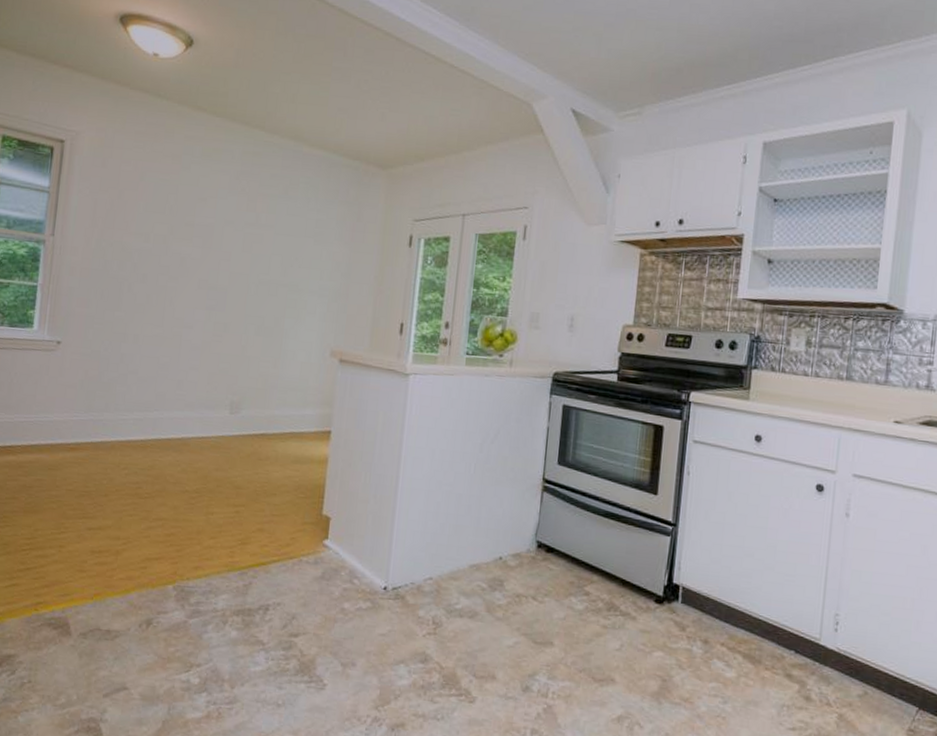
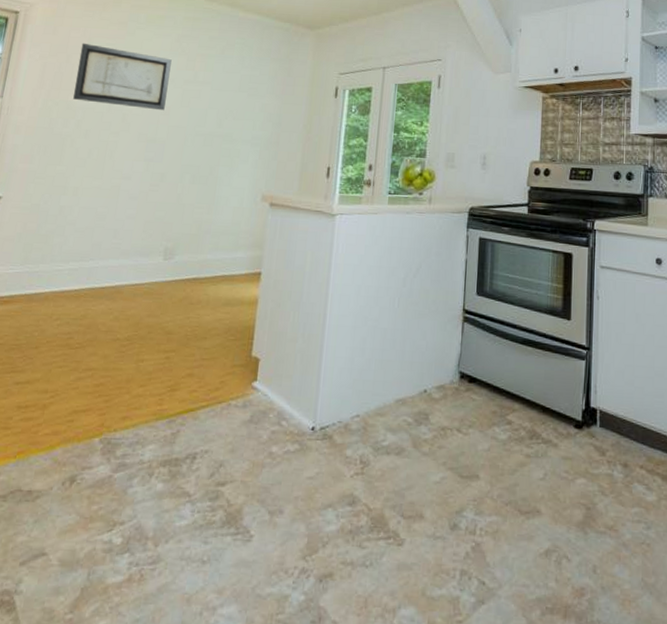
wall art: none [128,177,231,256] -> present [73,42,172,111]

